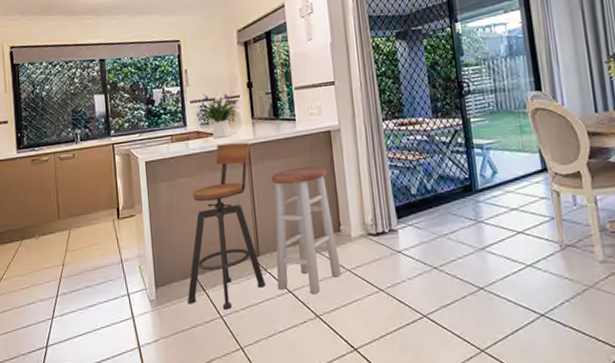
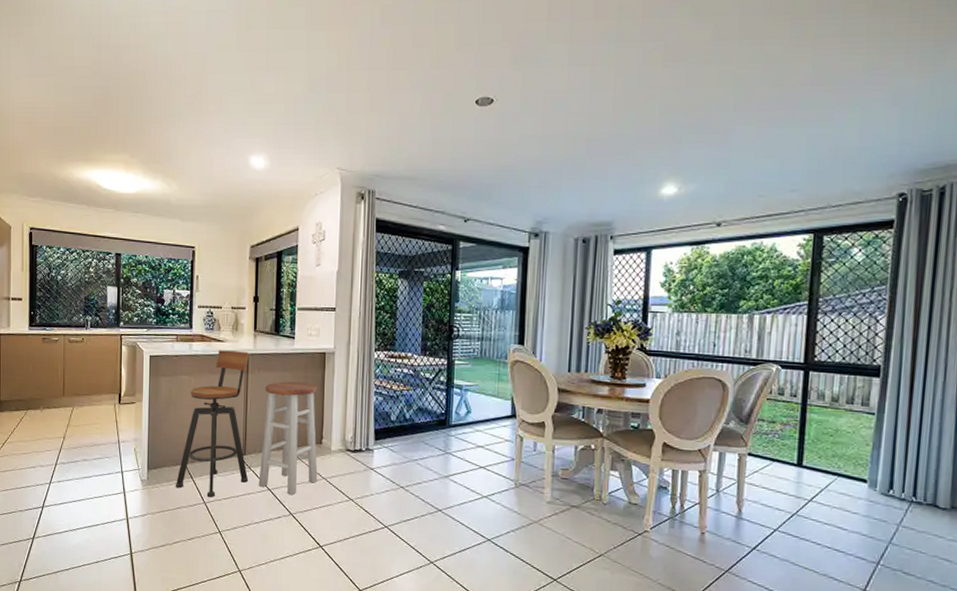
flower arrangement: present [195,93,240,138] -> none [202,300,245,344]

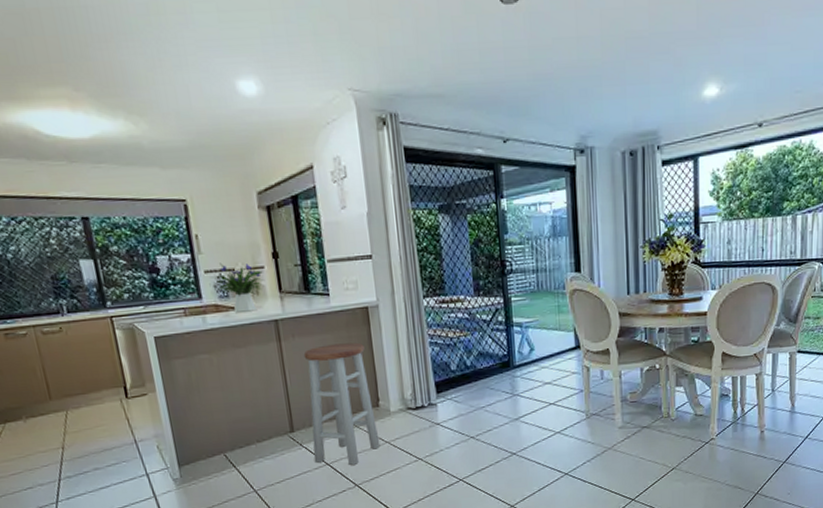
bar stool: present [175,350,249,497] -> none [215,318,302,484]
flower arrangement: none [202,300,245,344] -> present [211,263,264,313]

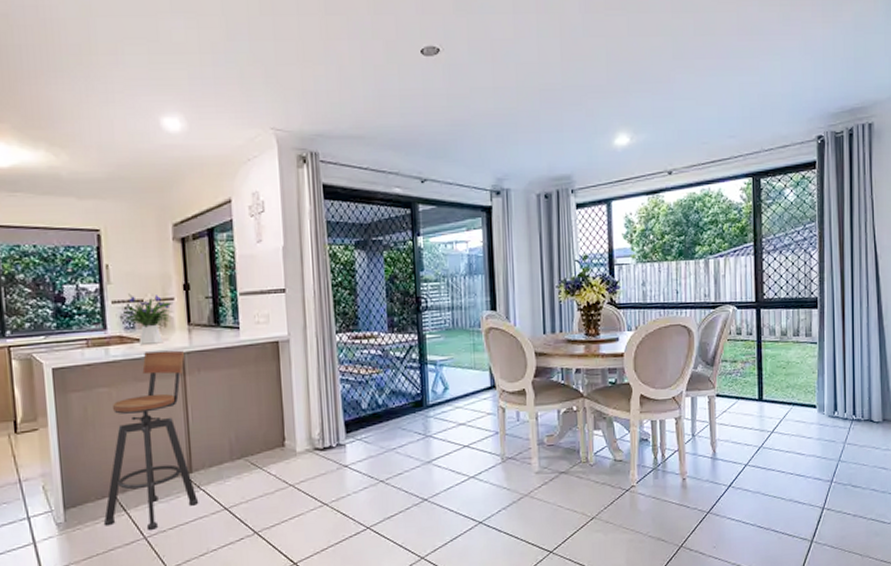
bar stool: none [215,318,302,484] -> present [103,350,199,530]
bar stool: present [303,342,381,466] -> none [208,378,284,511]

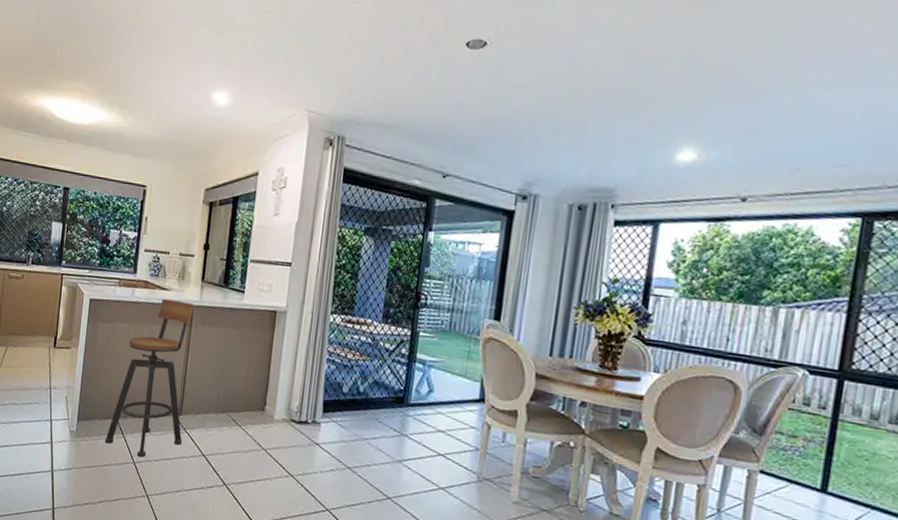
flower arrangement: present [118,293,174,345] -> none [149,245,194,294]

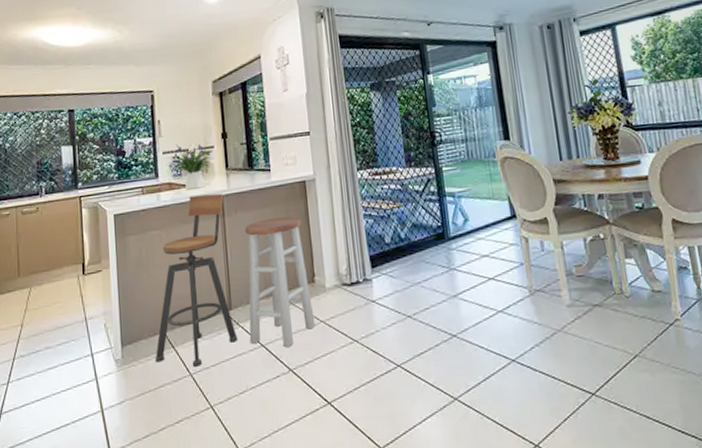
flower arrangement: none [149,245,194,294] -> present [168,144,214,190]
bar stool: none [192,338,264,464] -> present [244,216,316,348]

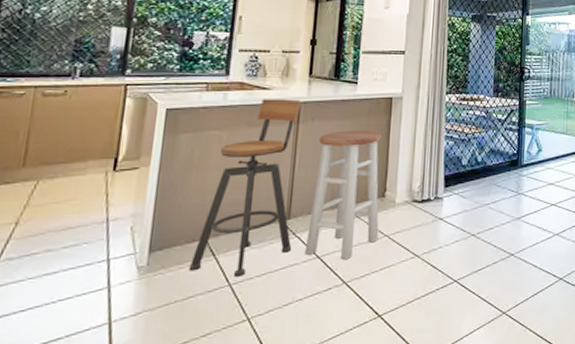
flower arrangement: present [168,144,214,190] -> none [244,43,299,92]

